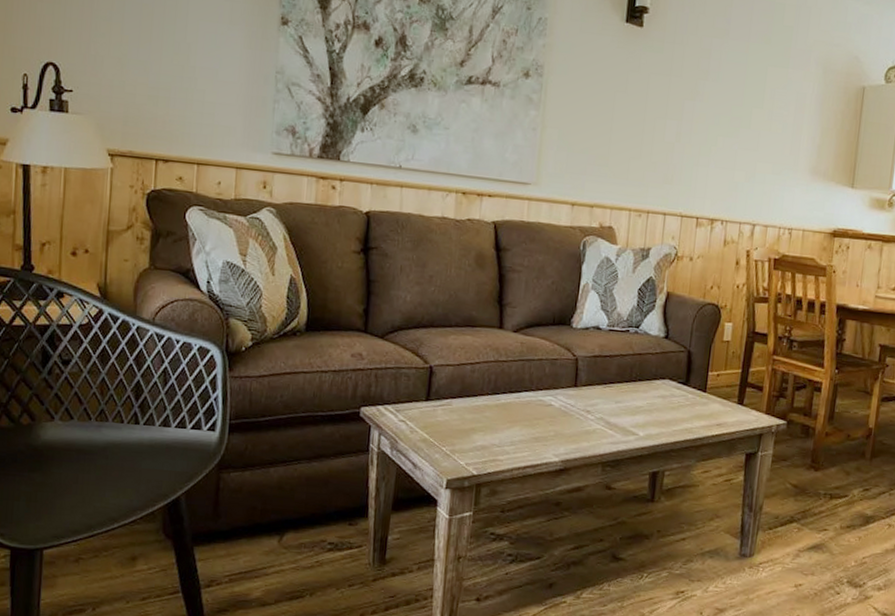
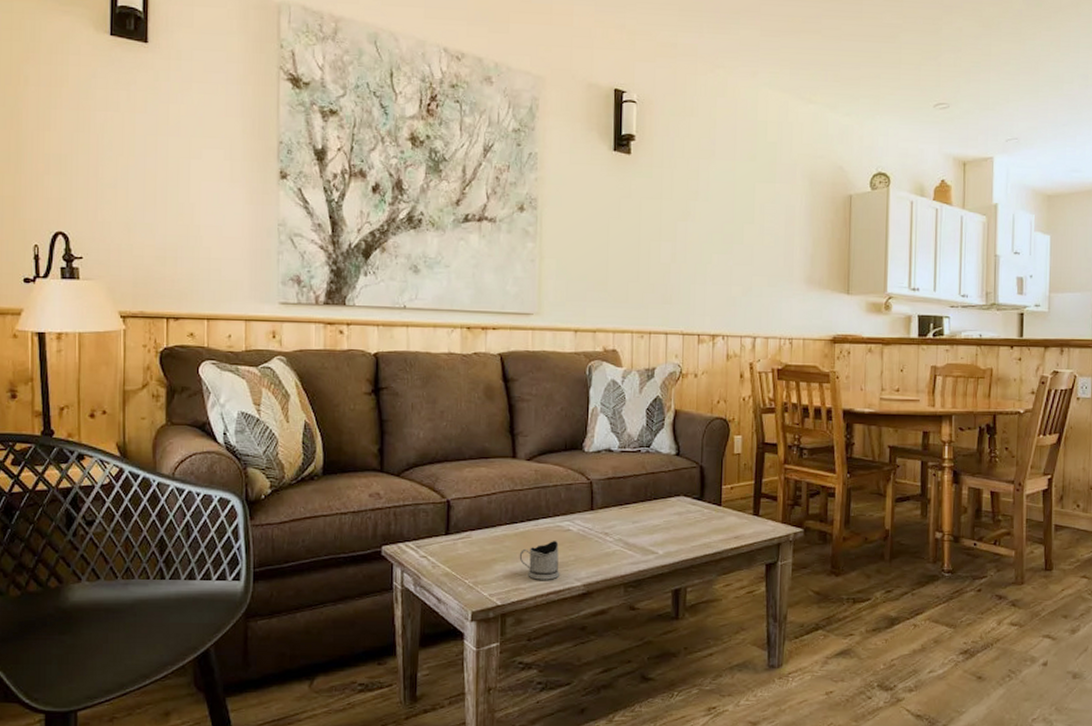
tea glass holder: none [498,415,540,454] -> present [519,541,559,580]

